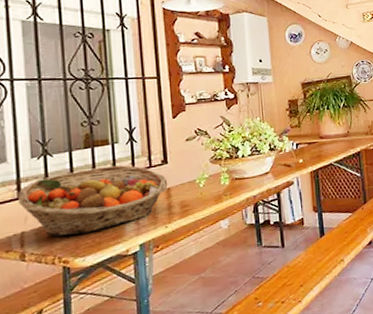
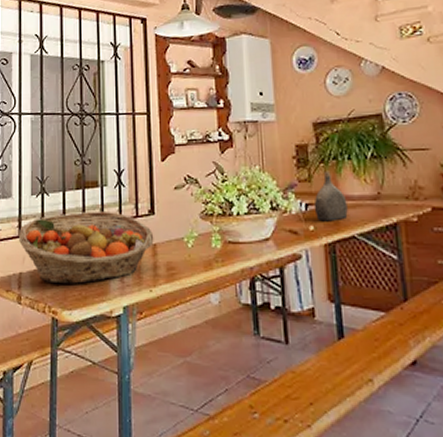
water jug: none [302,118,327,156] -> present [313,170,348,222]

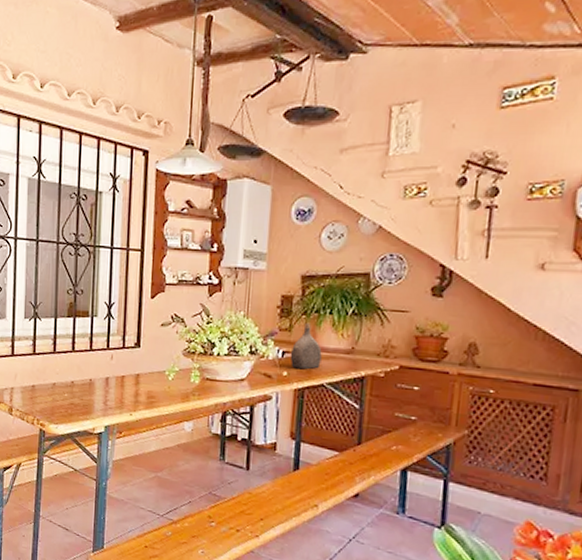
fruit basket: present [19,212,154,284] -> none [12,338,138,403]

